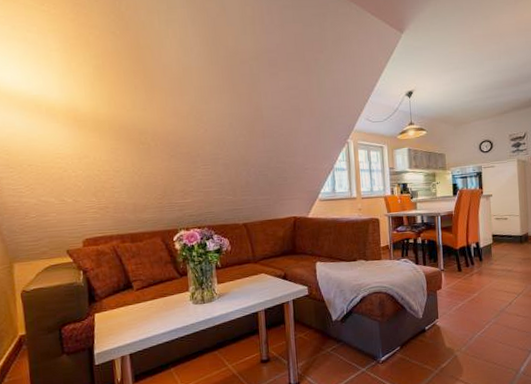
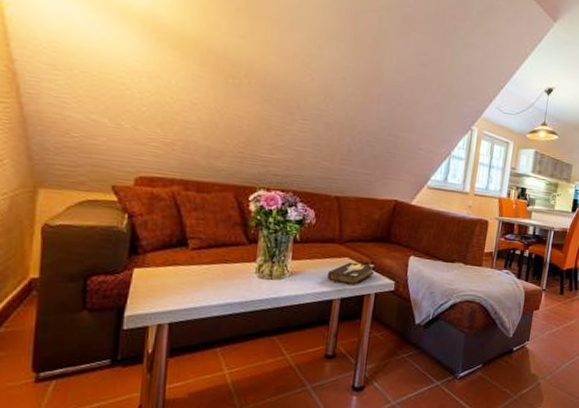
hardback book: none [250,275,289,297] -> present [327,262,375,286]

